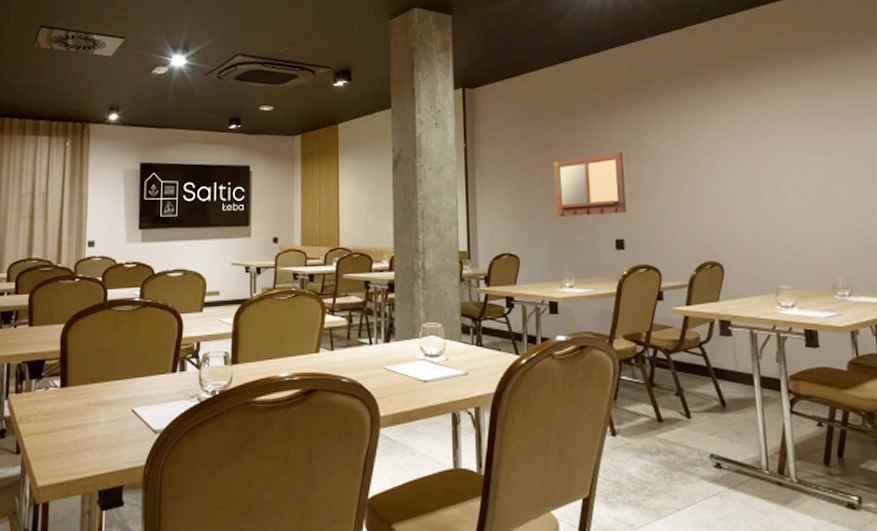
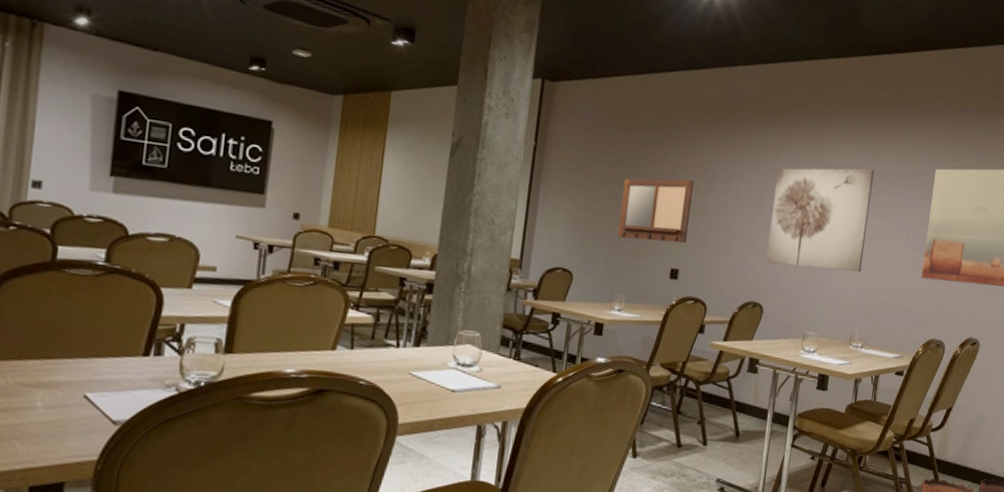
wall art: none [708,108,829,221] -> present [766,168,874,273]

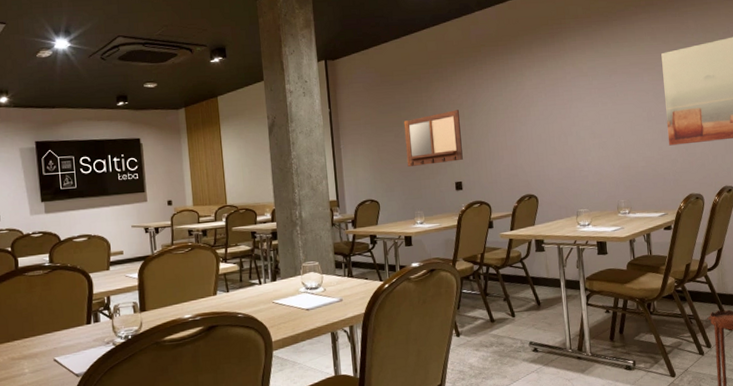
wall art: present [766,168,874,273] -> none [525,66,615,162]

